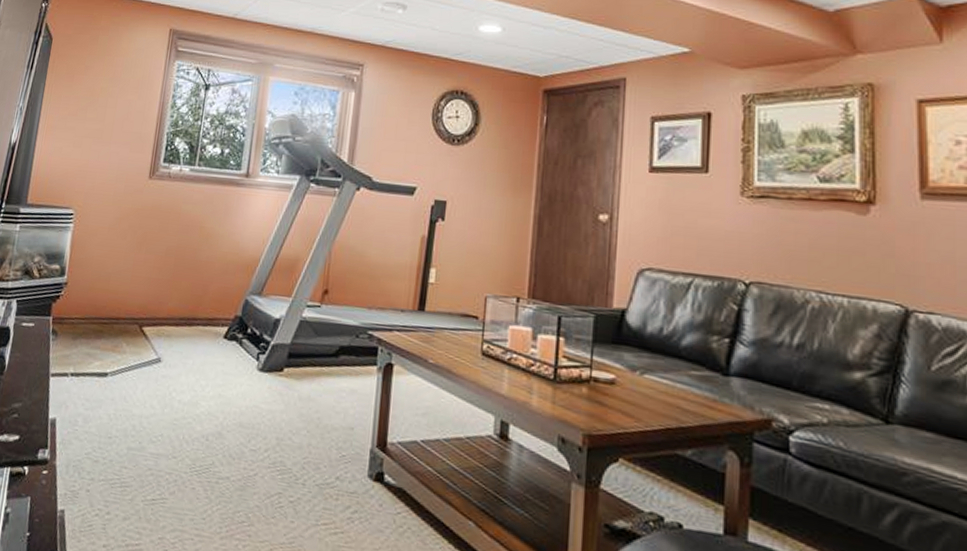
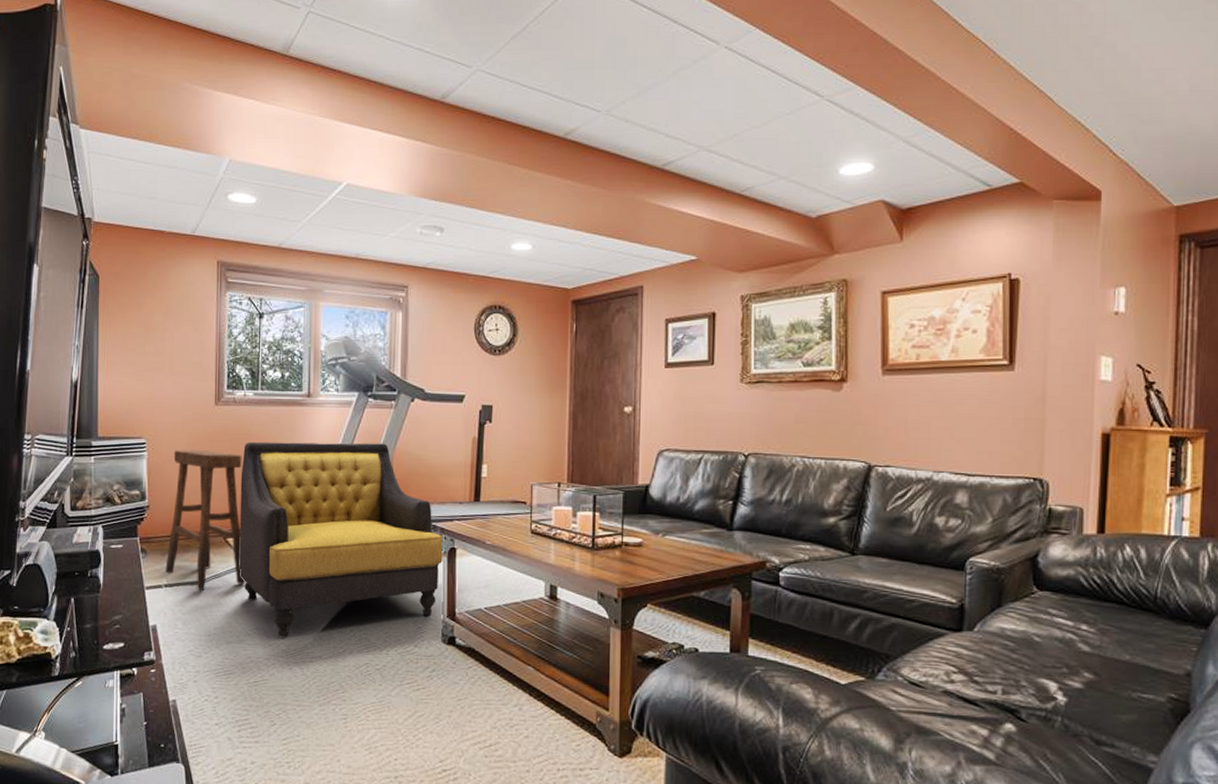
stool: none [73,224,170,385] -> present [165,450,246,592]
armchair: none [151,221,380,450] -> present [239,441,443,637]

